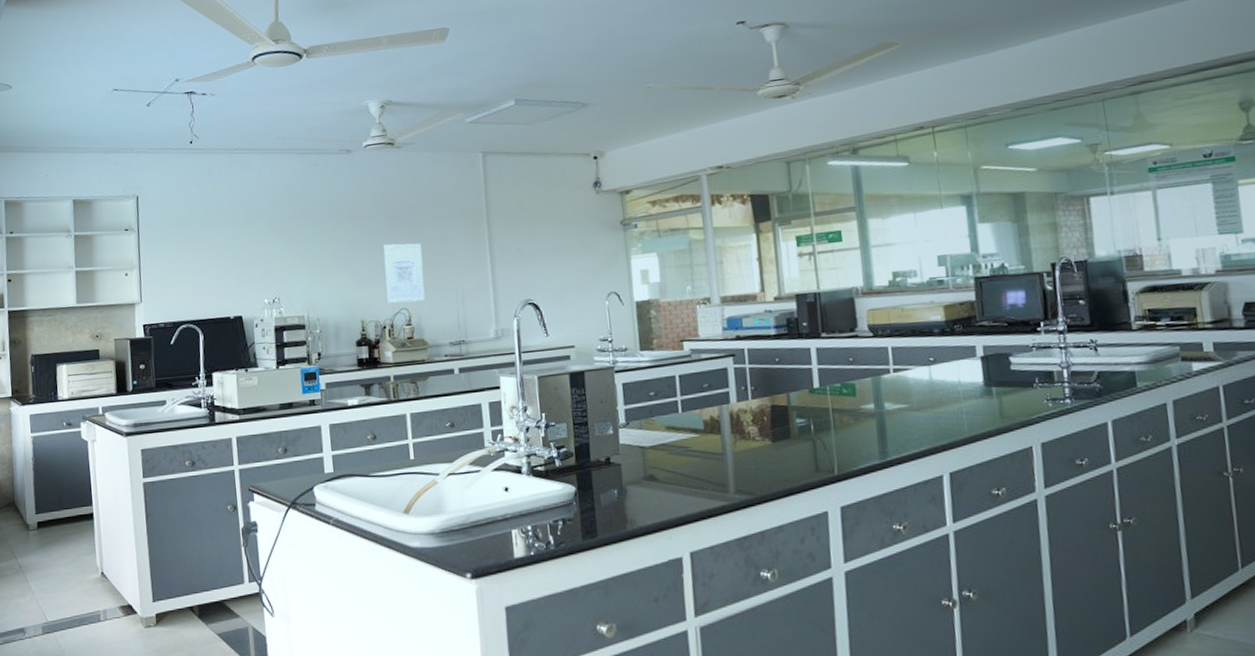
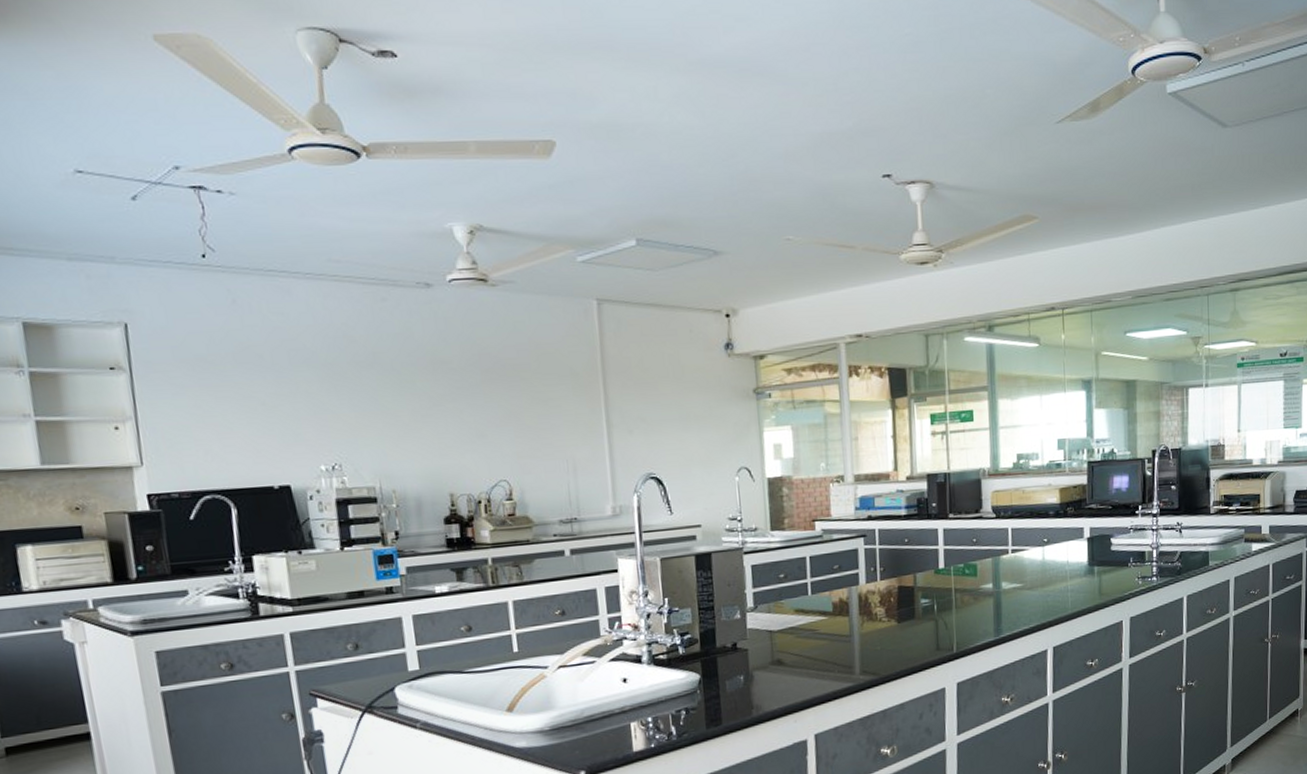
wall art: present [382,243,426,303] -> none [475,402,530,474]

